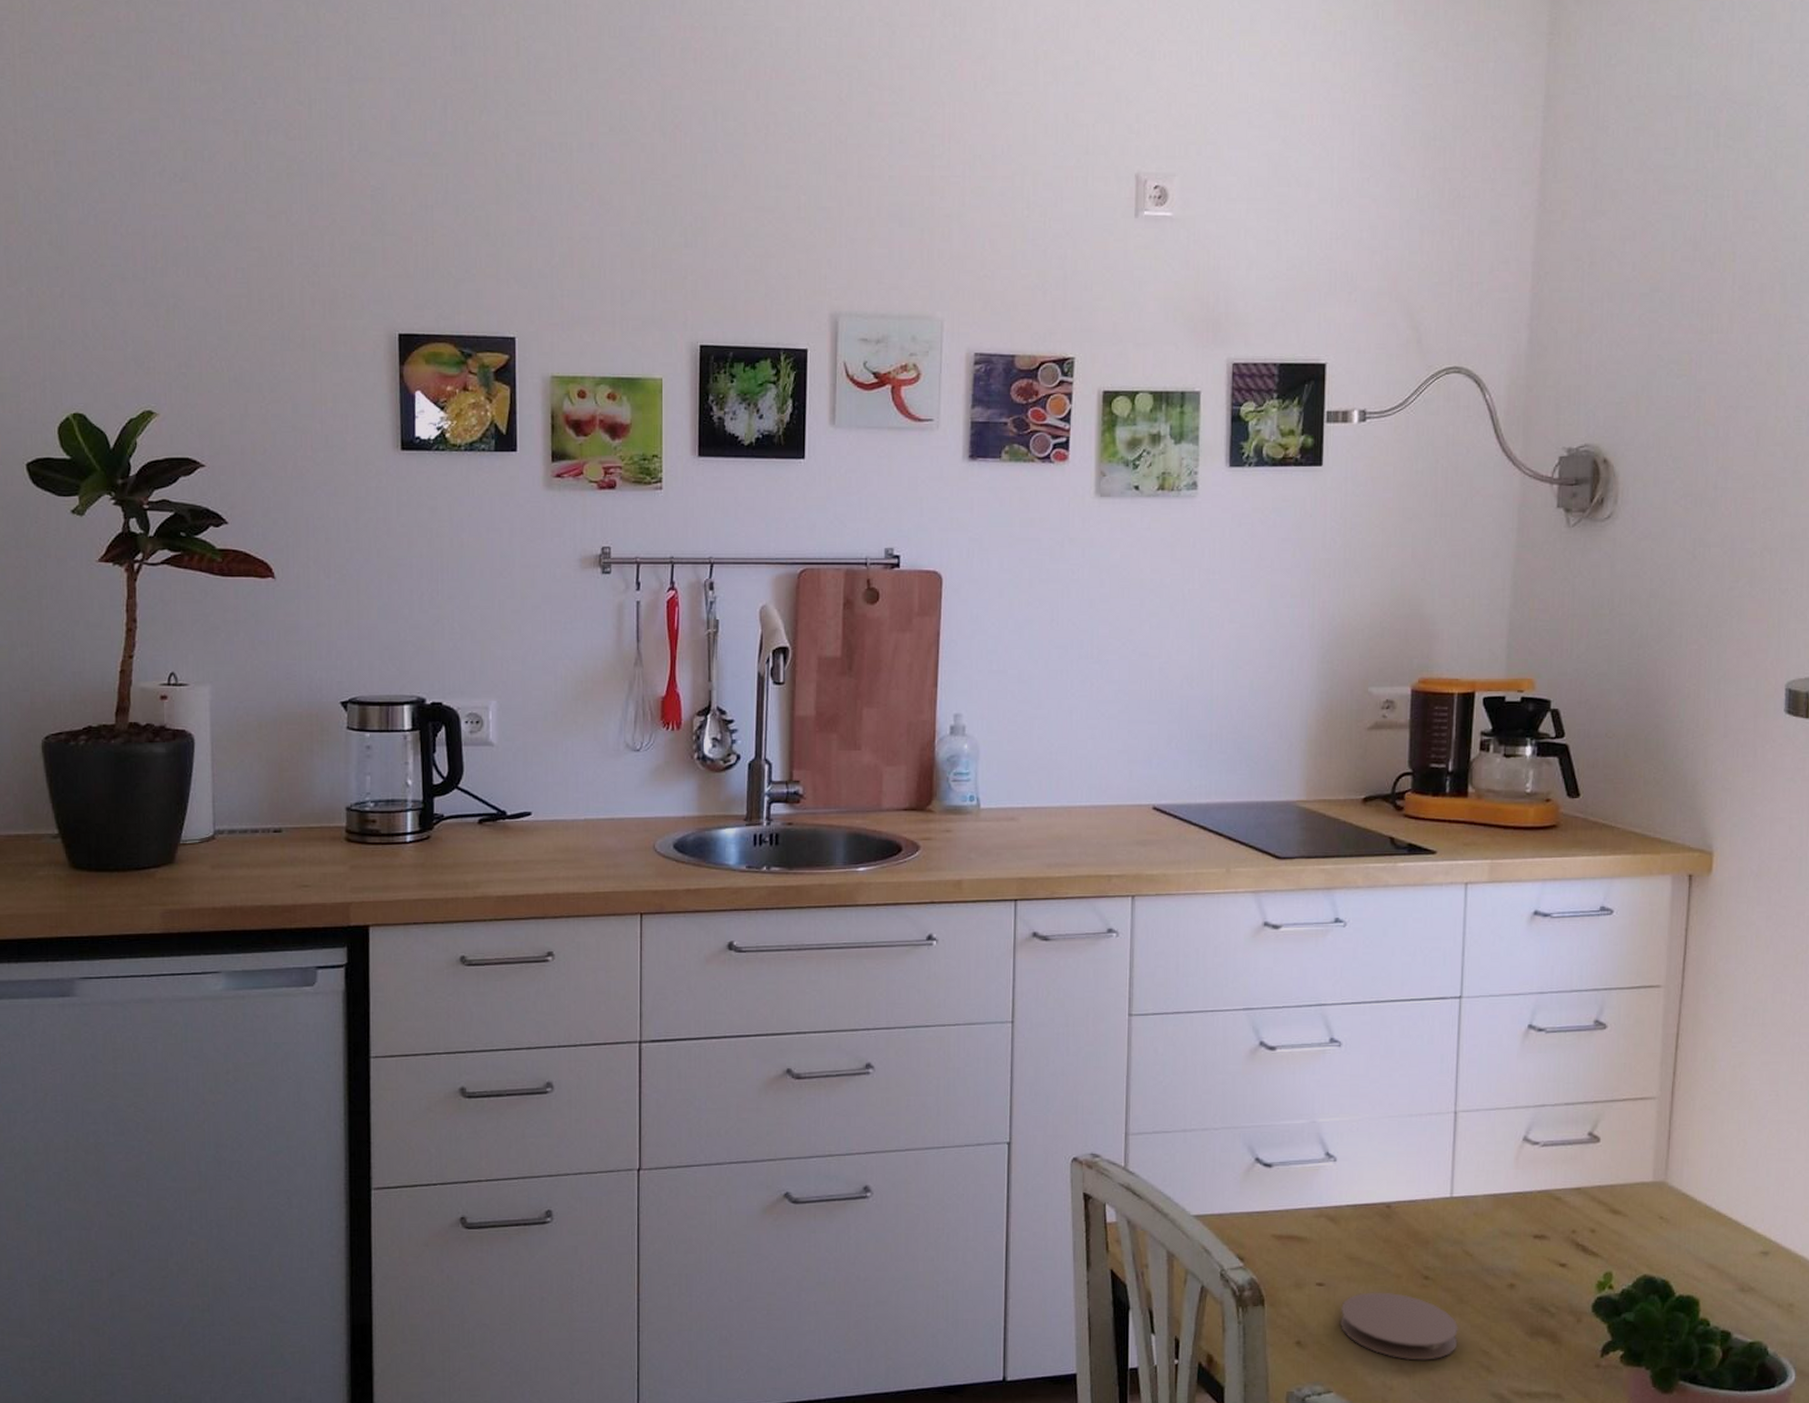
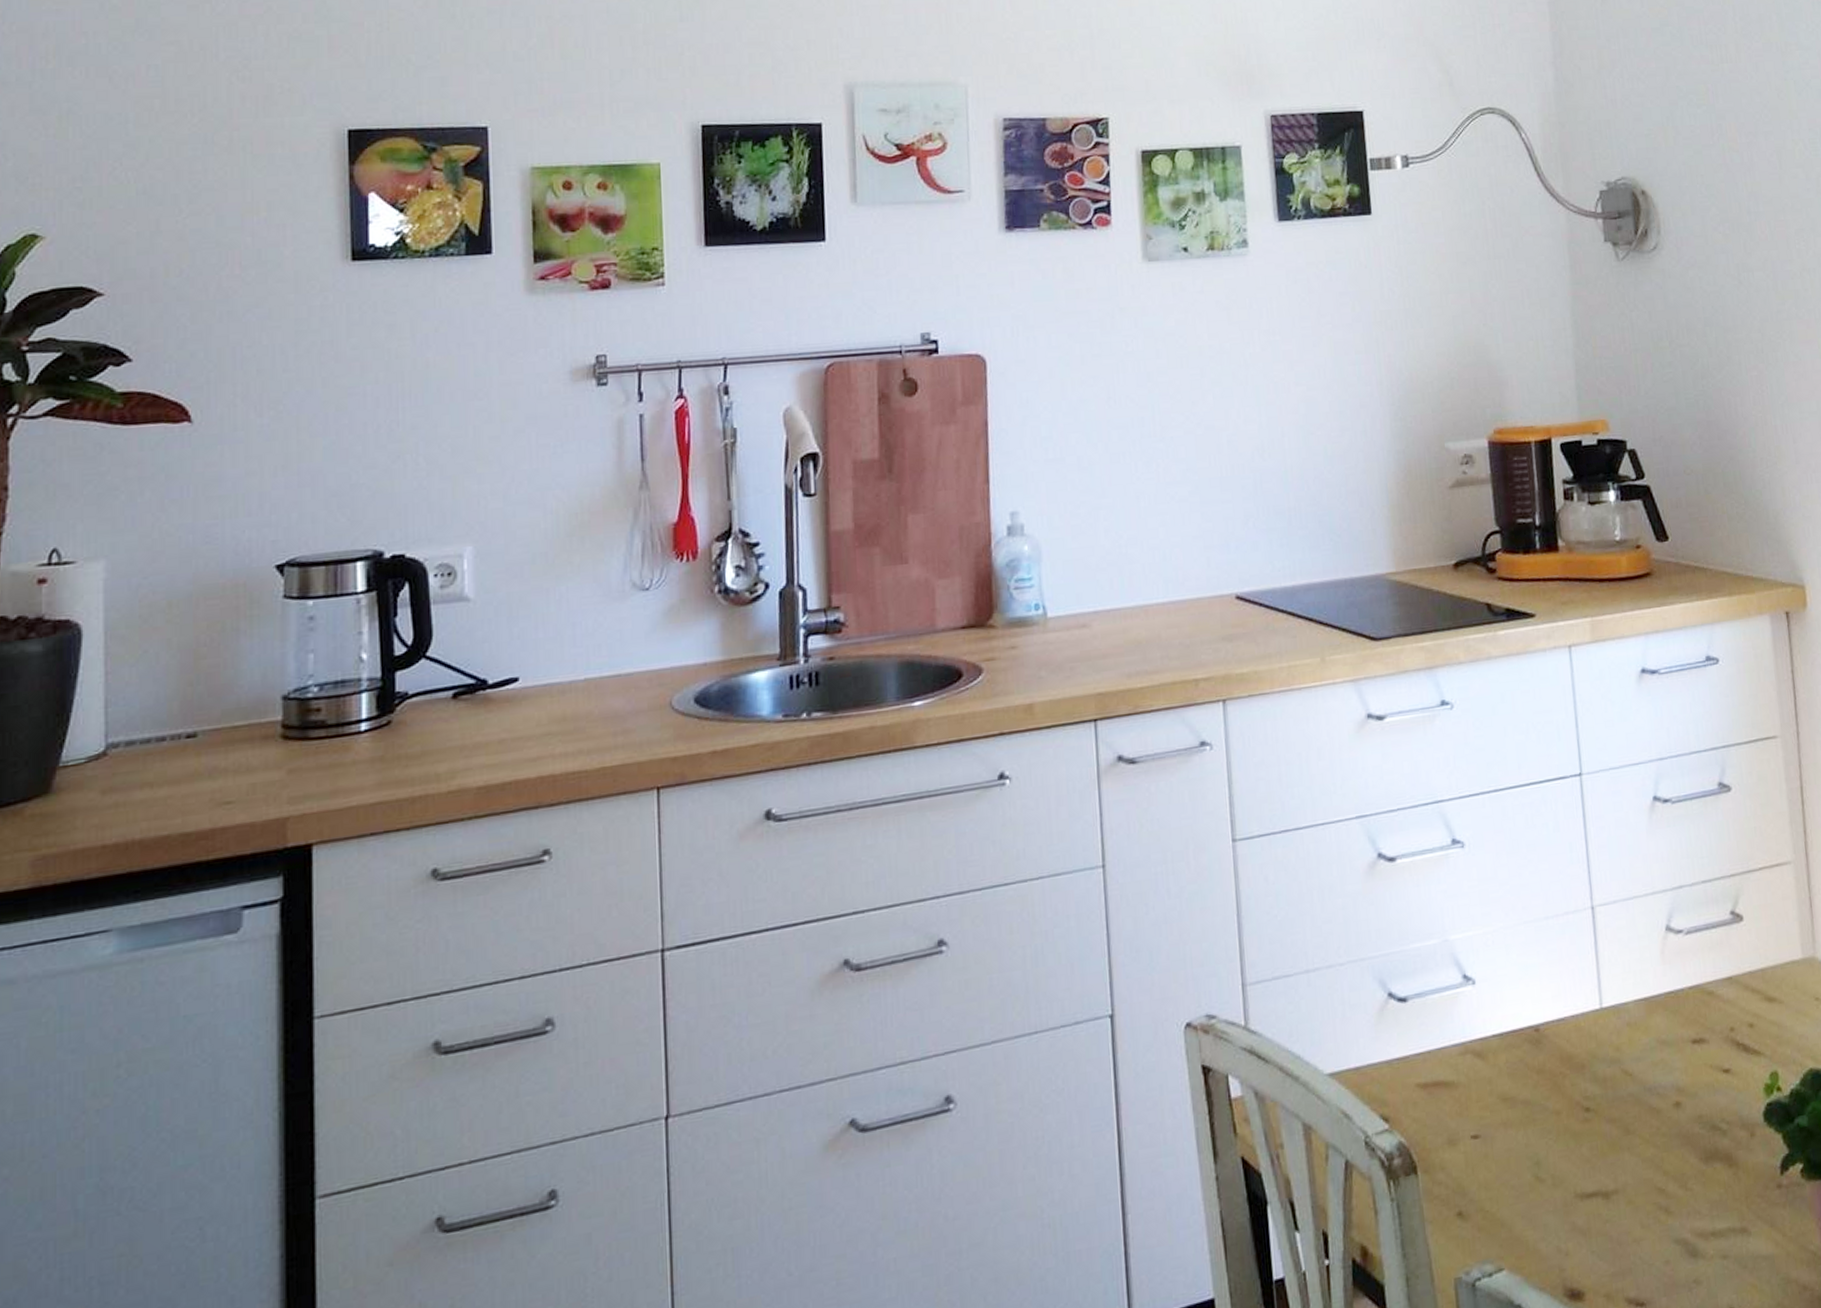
coaster: present [1339,1292,1459,1361] -> none [1501,1134,1631,1215]

